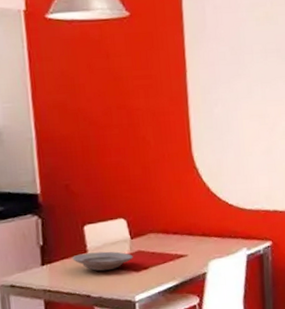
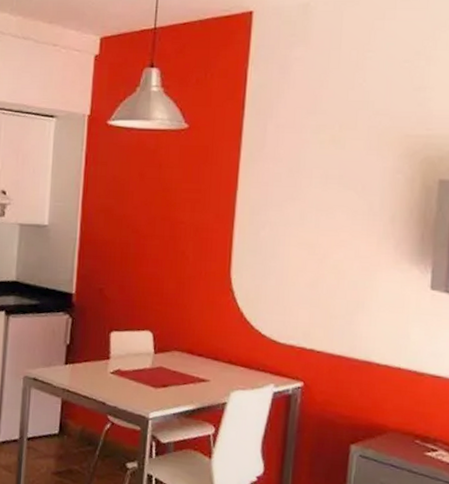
plate: present [72,251,133,271] -> none [94,359,154,382]

